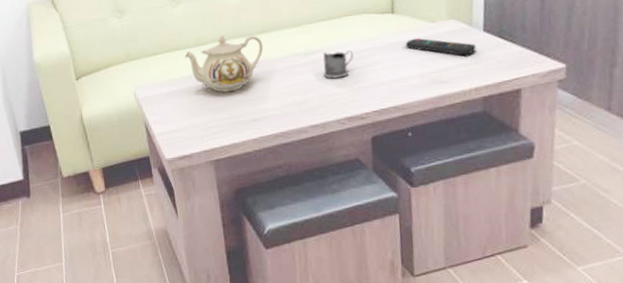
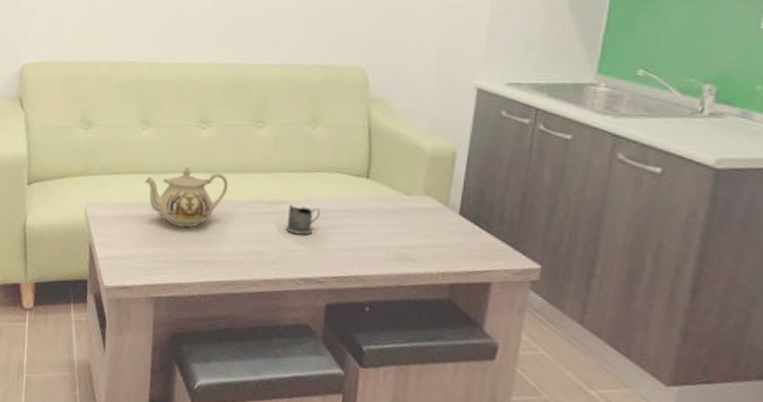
remote control: present [405,37,476,56] -> none [376,208,450,236]

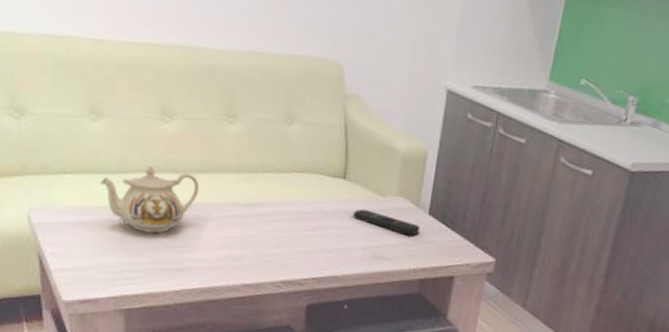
tea glass holder: present [286,204,320,235] -> none [264,206,298,238]
remote control: none [376,208,450,236] -> present [353,209,420,235]

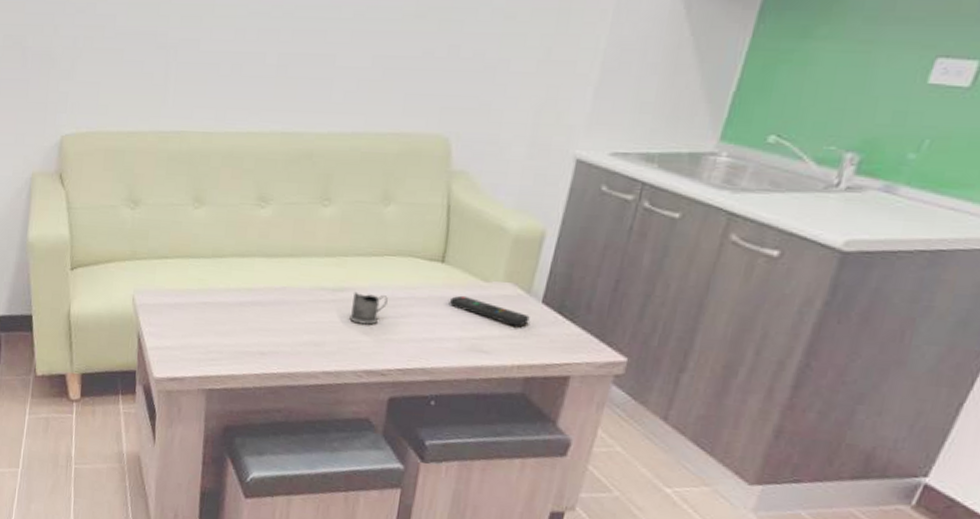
teapot: present [100,165,200,233] -> none [197,250,288,316]
tea glass holder: none [264,206,298,238] -> present [349,291,388,325]

